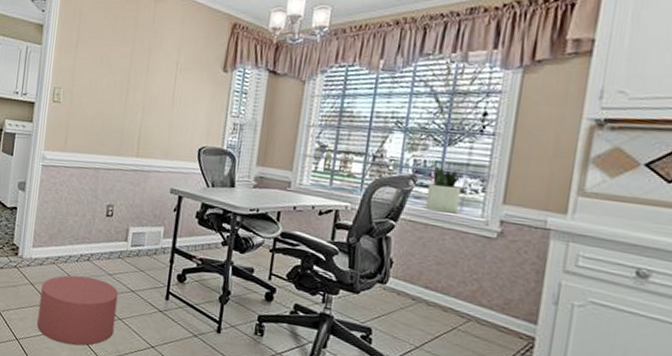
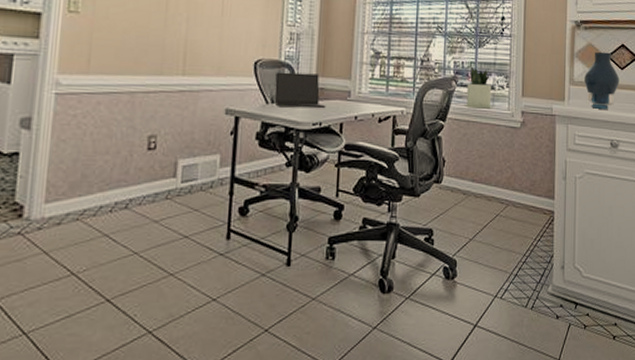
pouf: present [37,275,119,346] -> none [55,229,168,324]
laptop: none [215,159,265,197] -> present [274,71,326,109]
vase: none [601,158,663,230] -> present [584,51,620,109]

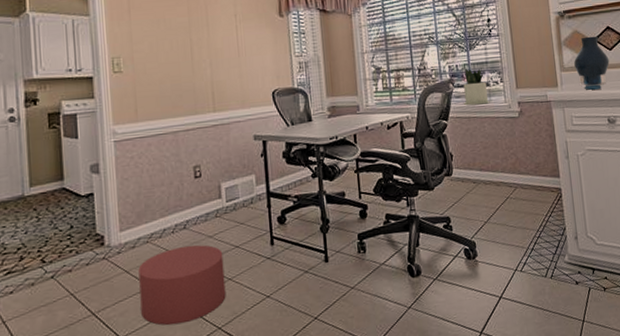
pouf: none [55,229,168,324] -> present [138,245,226,325]
laptop: present [274,71,326,109] -> none [292,94,340,128]

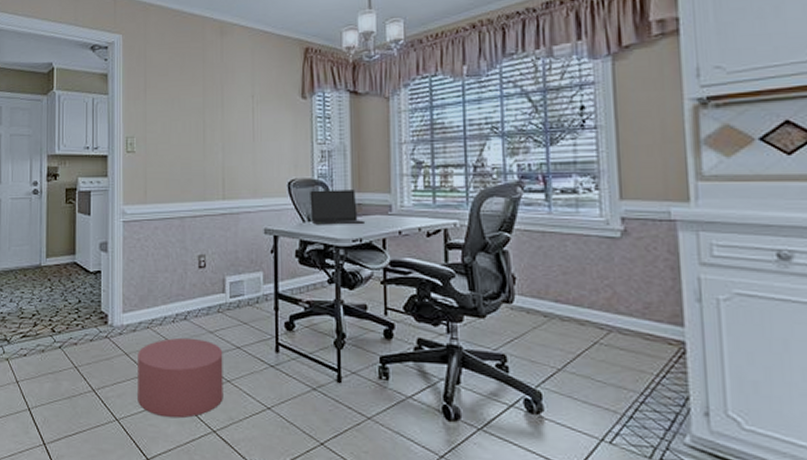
laptop: none [292,94,340,128] -> present [310,190,366,225]
planter: present [463,68,490,106] -> none [535,168,577,217]
vase: present [574,36,610,90] -> none [721,133,786,209]

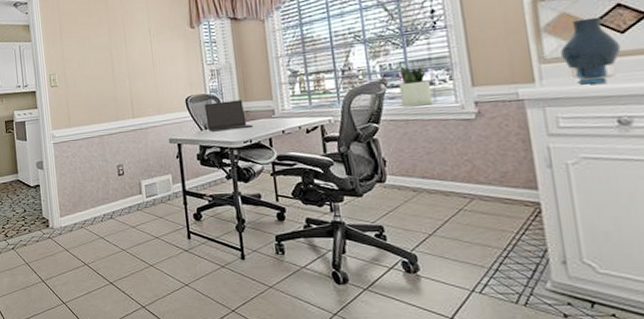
pouf: present [138,337,223,418] -> none [75,233,149,299]
planter: none [535,168,577,217] -> present [398,65,435,108]
vase: none [721,133,786,209] -> present [561,17,621,85]

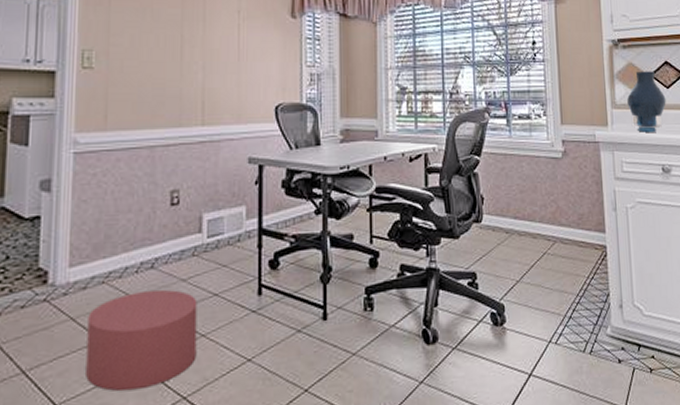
pouf: none [75,233,149,299] -> present [86,289,197,392]
laptop: present [204,100,254,132] -> none [298,115,353,152]
planter: present [398,65,435,108] -> none [499,96,531,140]

